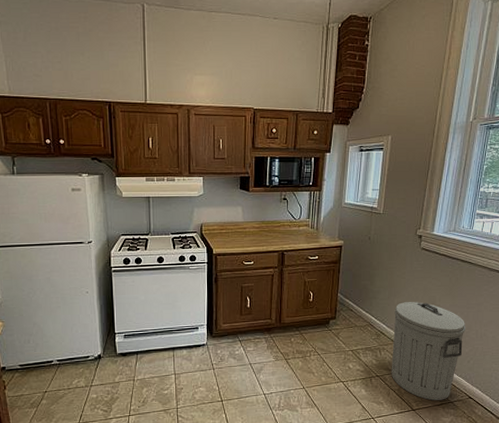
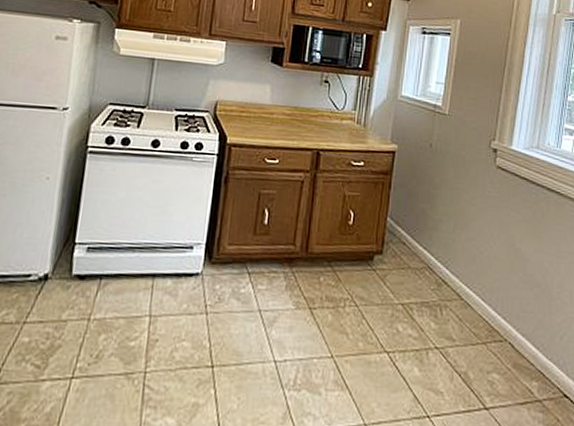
trash can: present [391,302,466,401] -> none [455,239,557,396]

